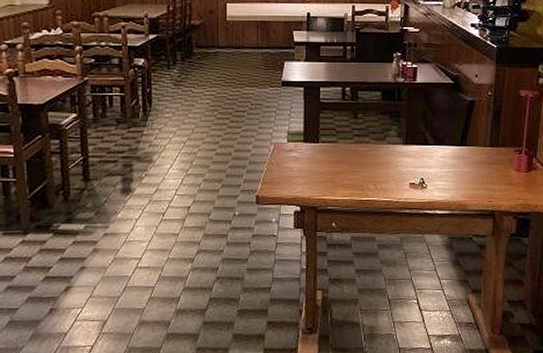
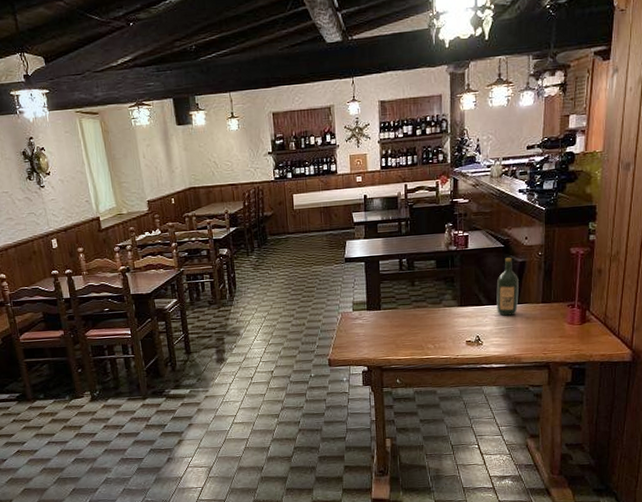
wine bottle: none [443,96,467,158] -> present [496,258,519,316]

